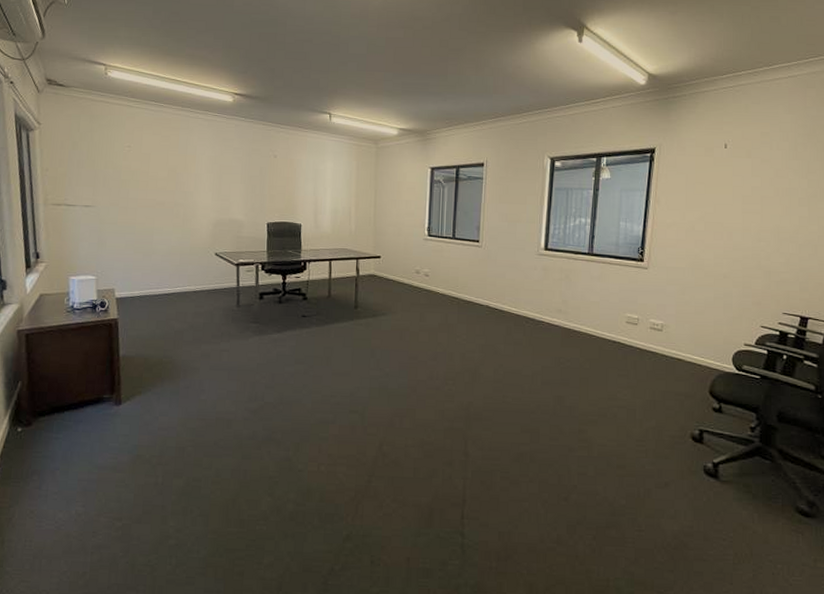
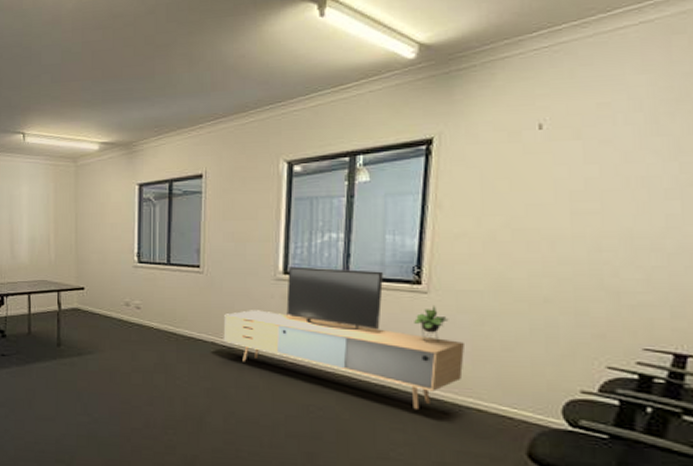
media console: none [496,244,671,359] -> present [223,266,464,409]

